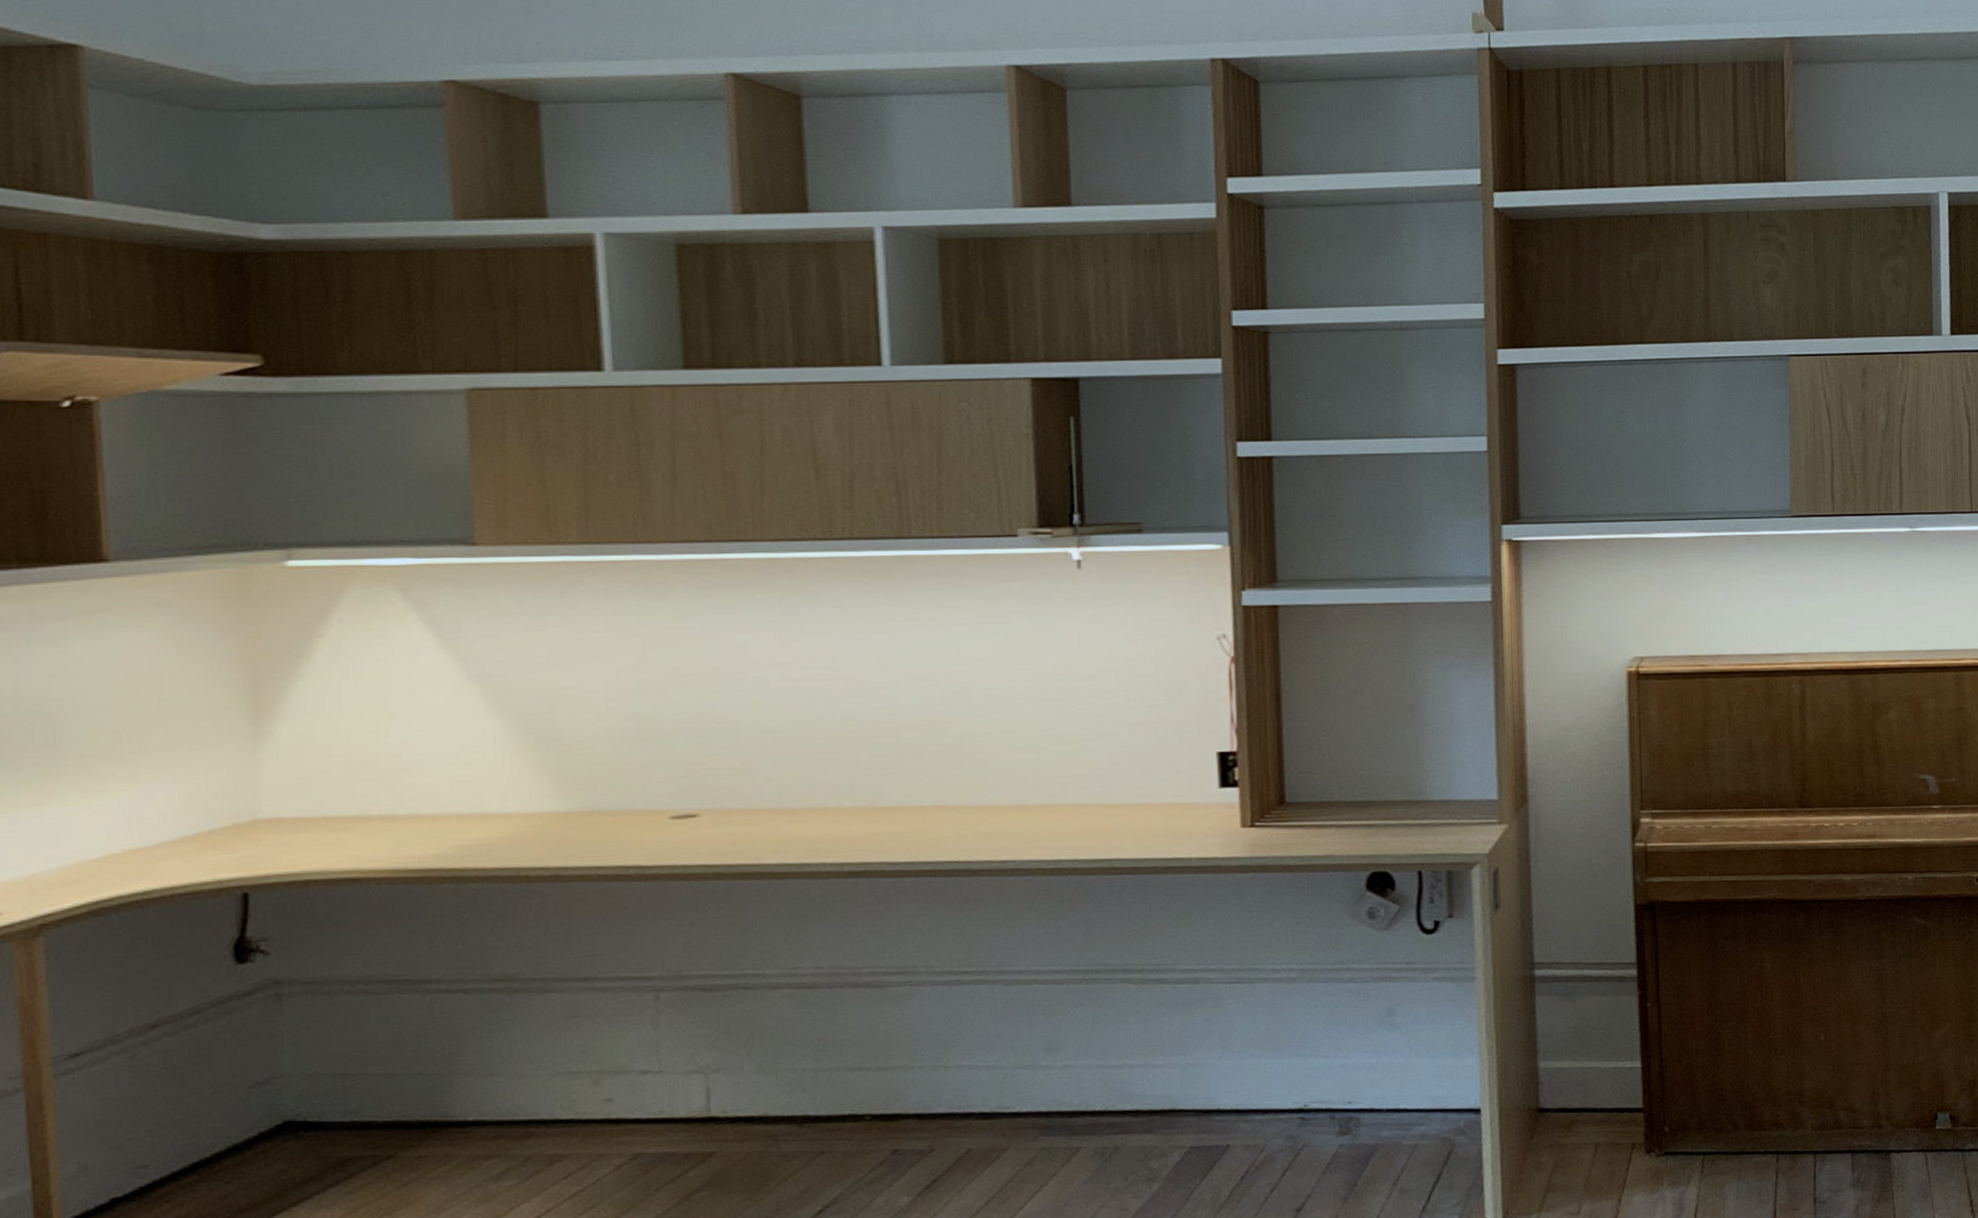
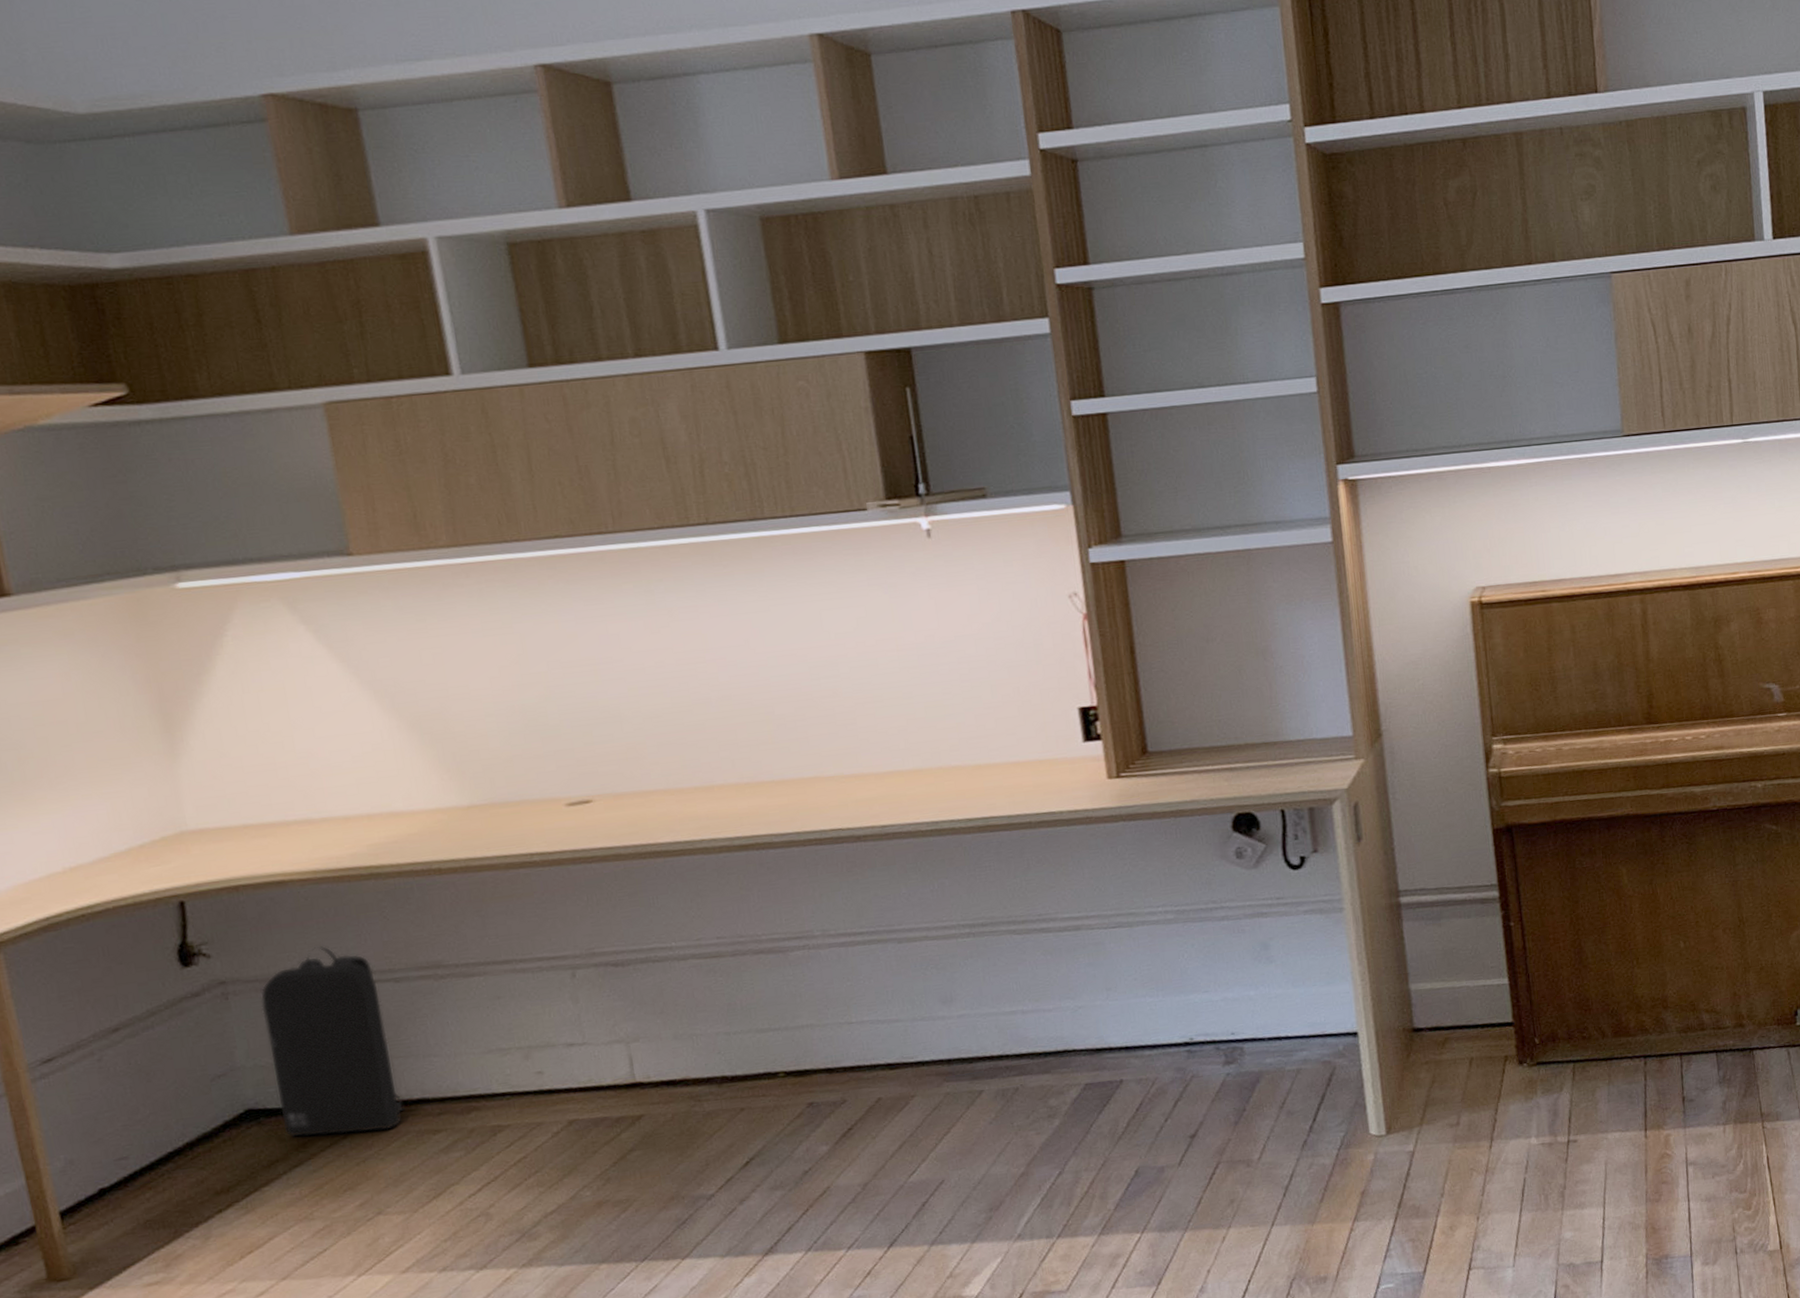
backpack: none [317,949,459,1154] -> present [261,945,406,1137]

